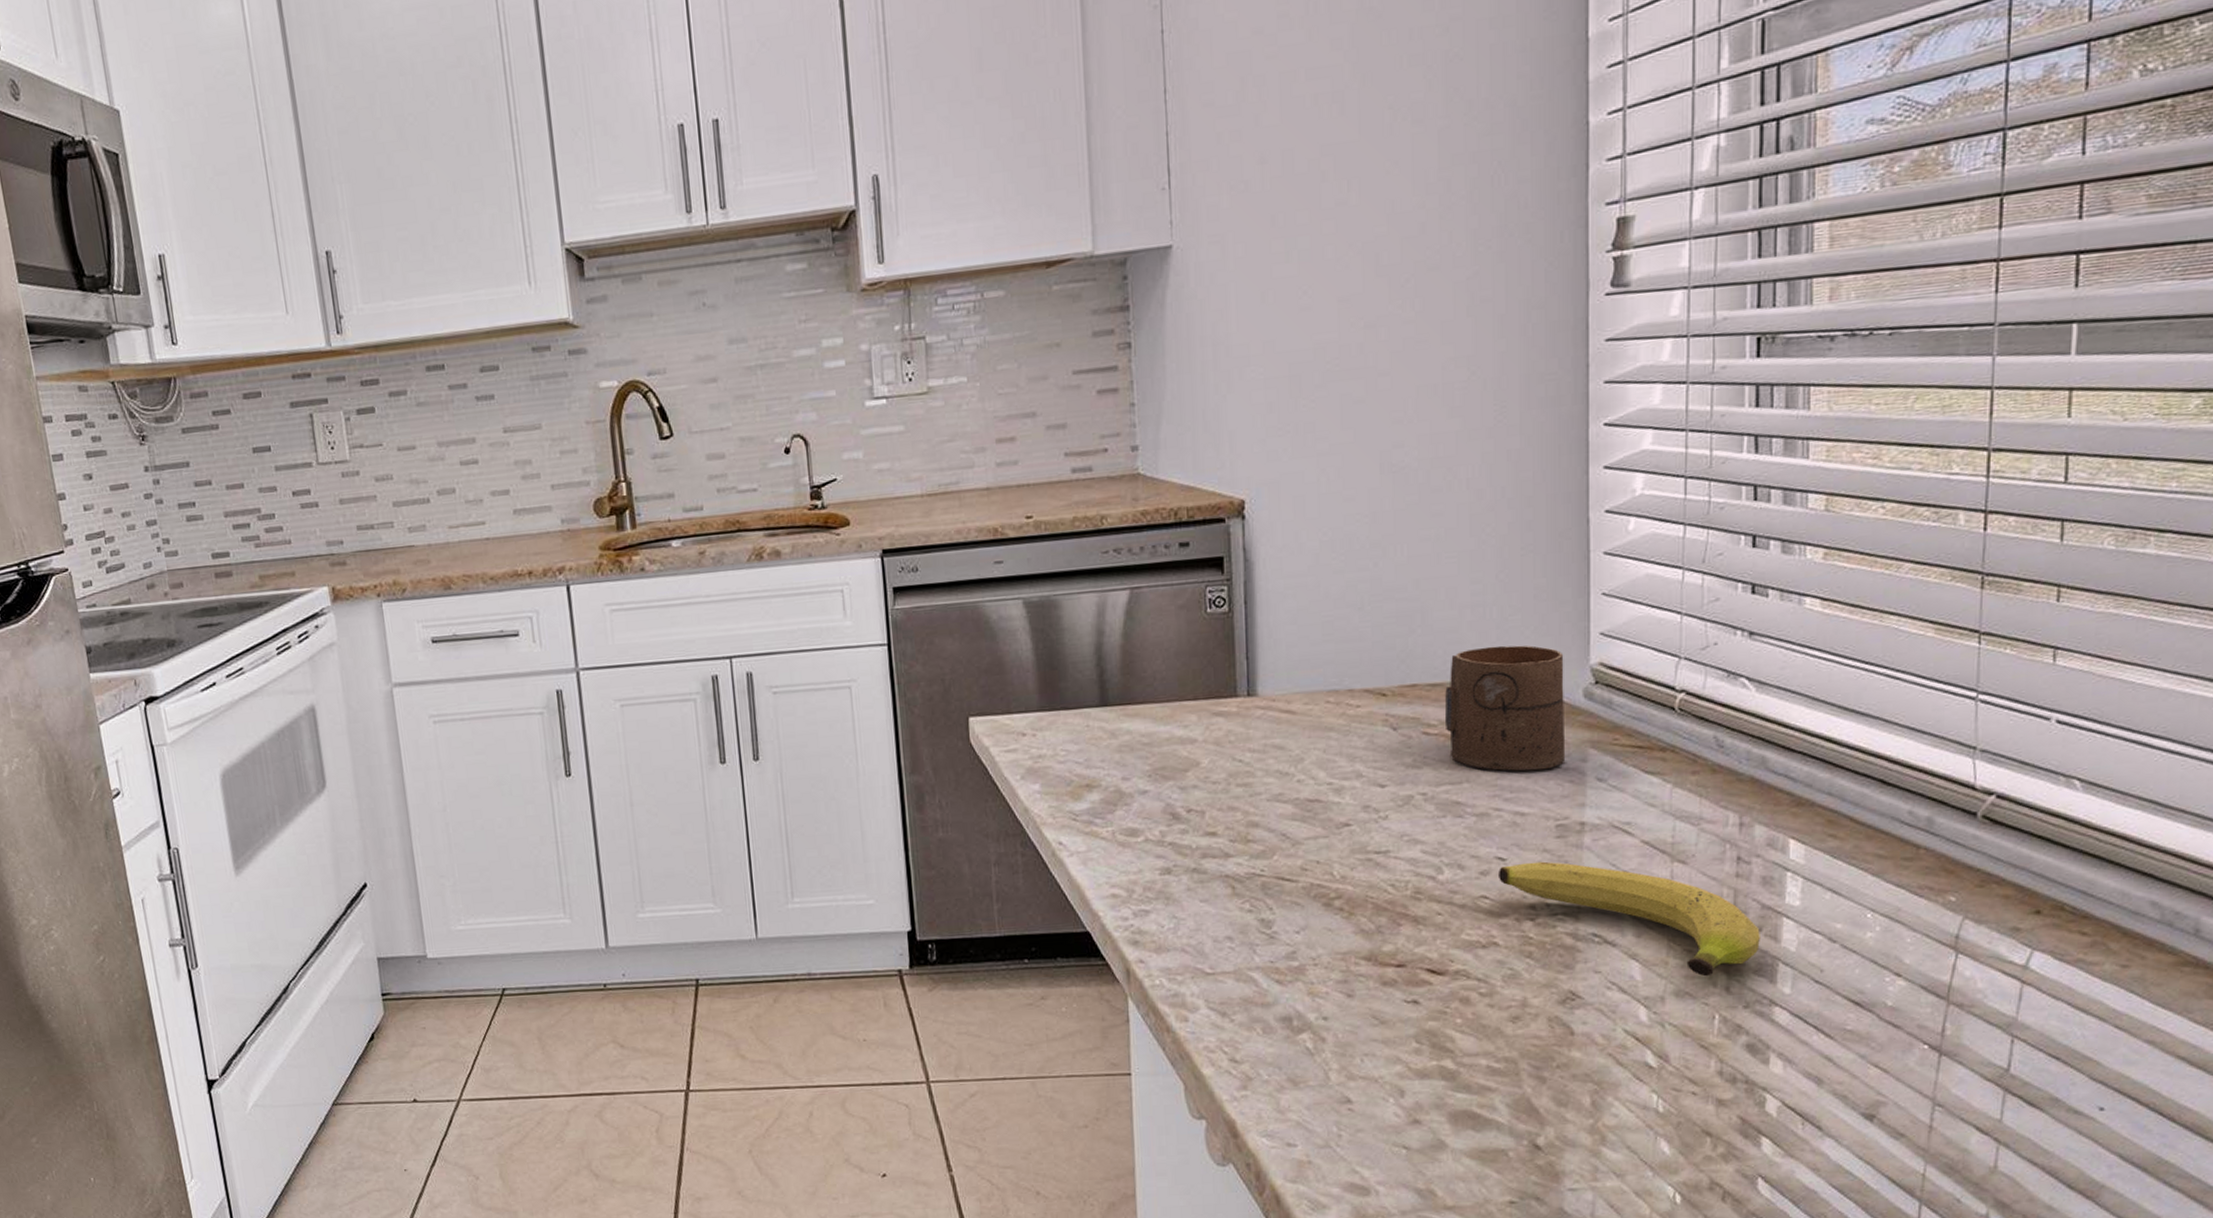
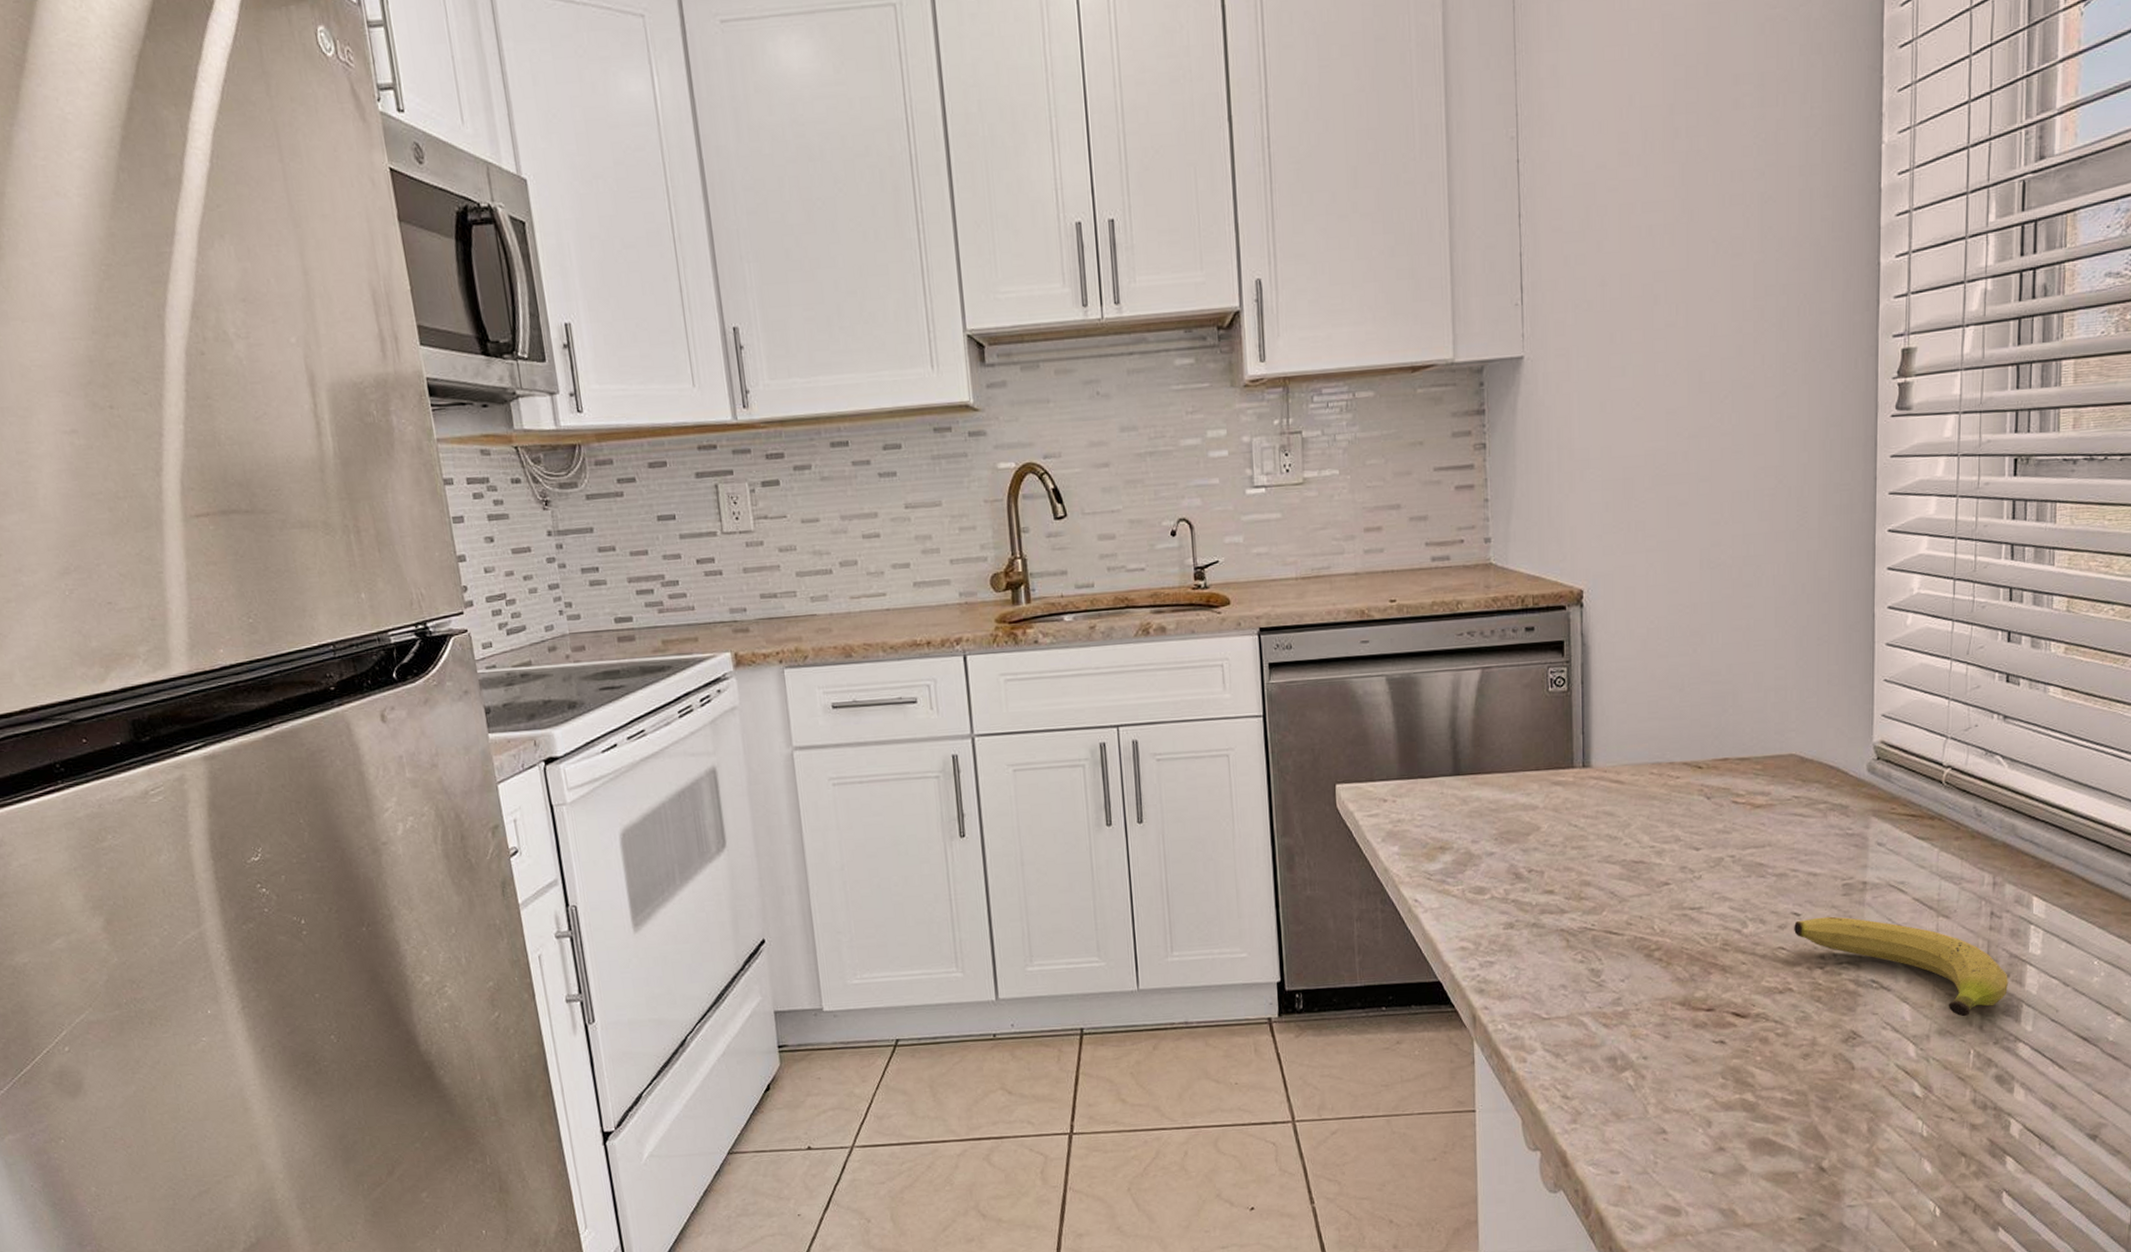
cup: present [1444,645,1566,771] -> none [1751,724,1852,836]

